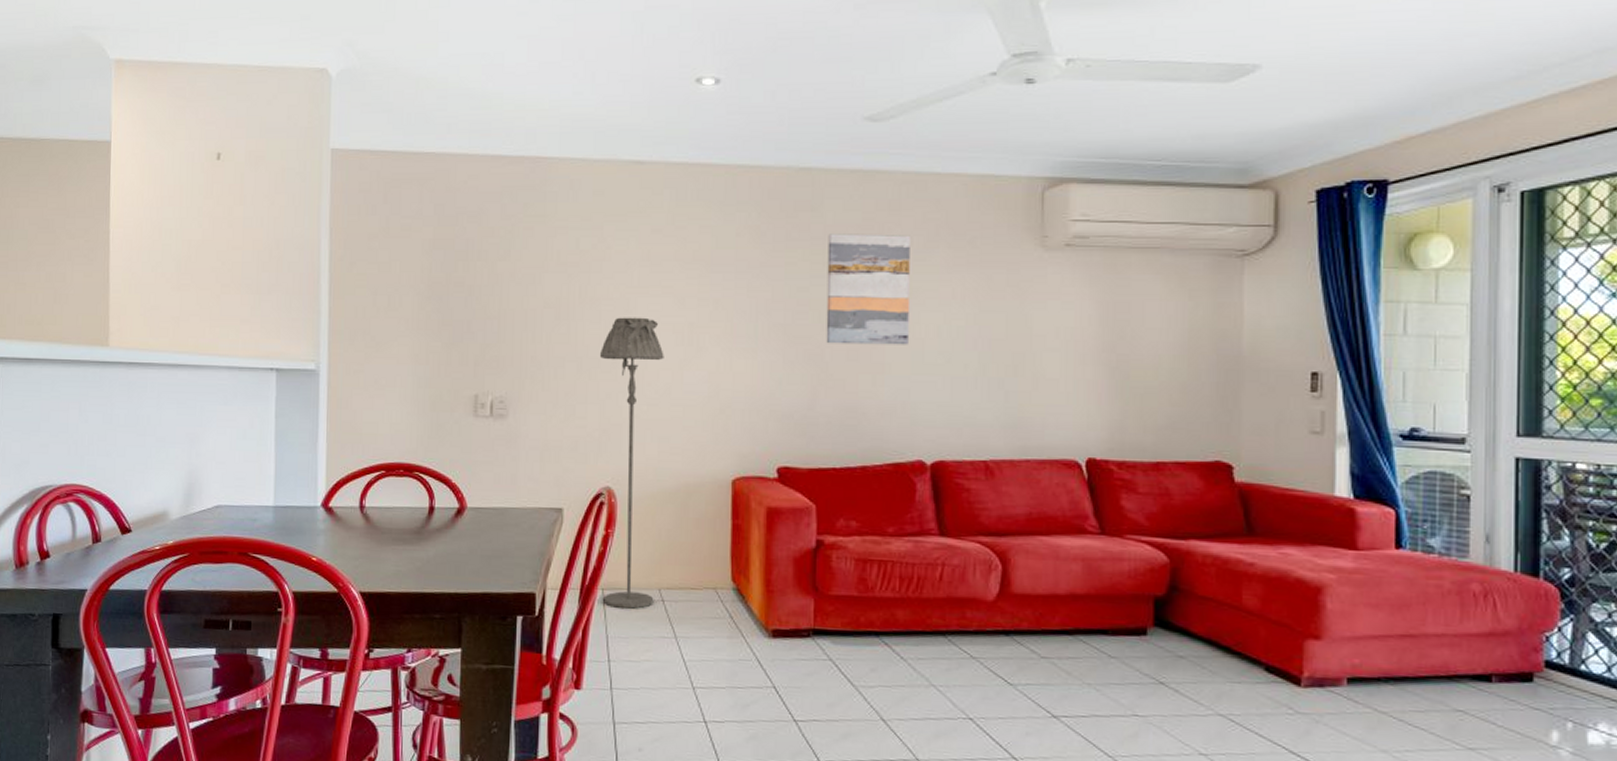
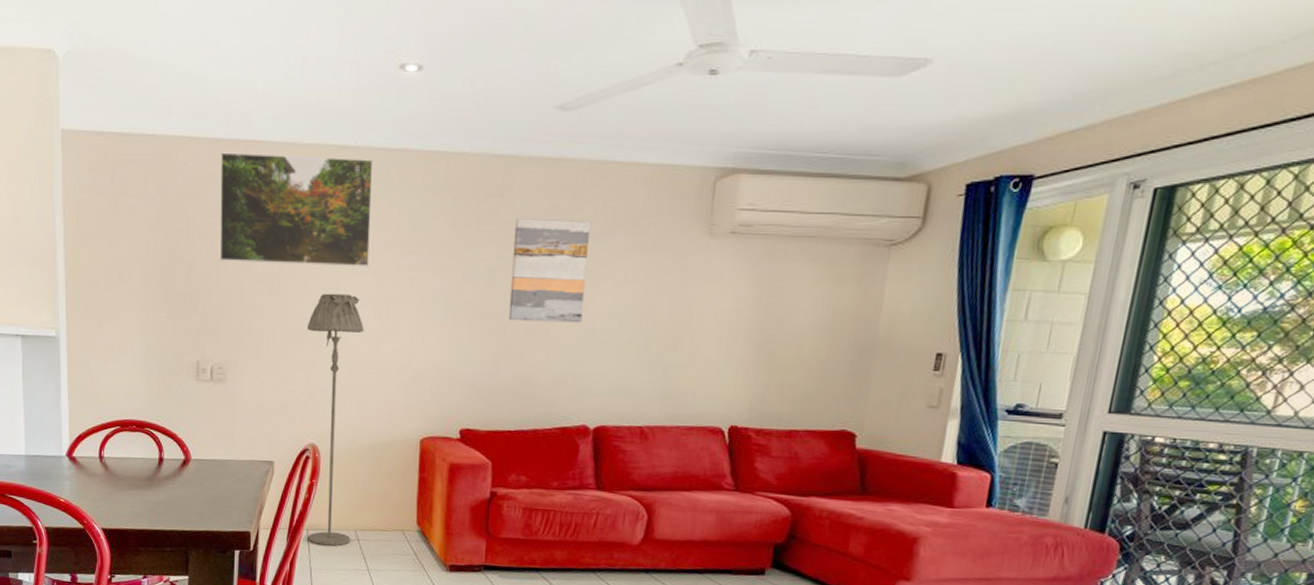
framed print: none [501,169,670,289] -> present [219,152,373,268]

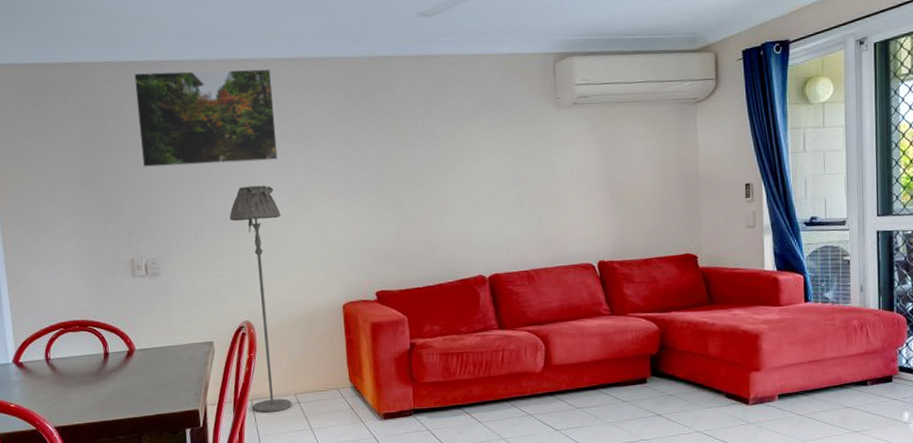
wall art: present [508,218,590,323] -> none [398,104,466,194]

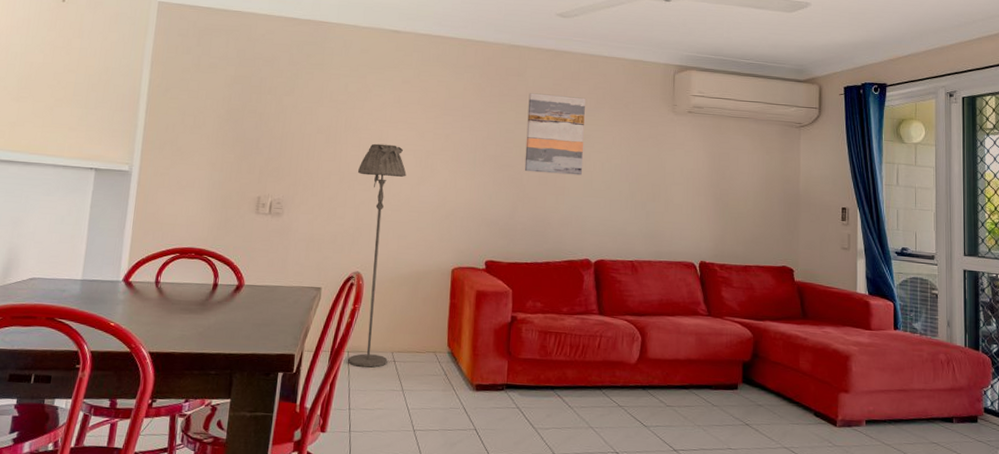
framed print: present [133,68,278,168] -> none [286,28,418,125]
wall art: none [398,104,466,194] -> present [524,93,586,176]

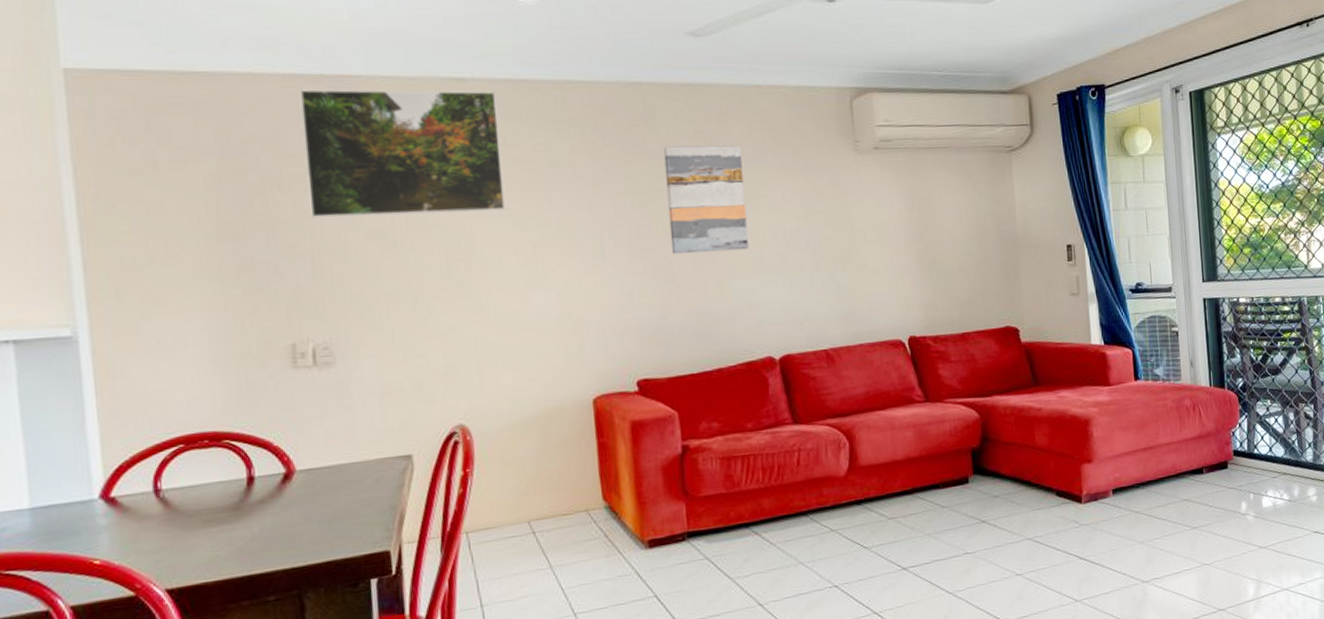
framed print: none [286,28,418,125] -> present [299,89,505,219]
floor lamp: present [348,143,407,368] -> none [437,242,524,550]

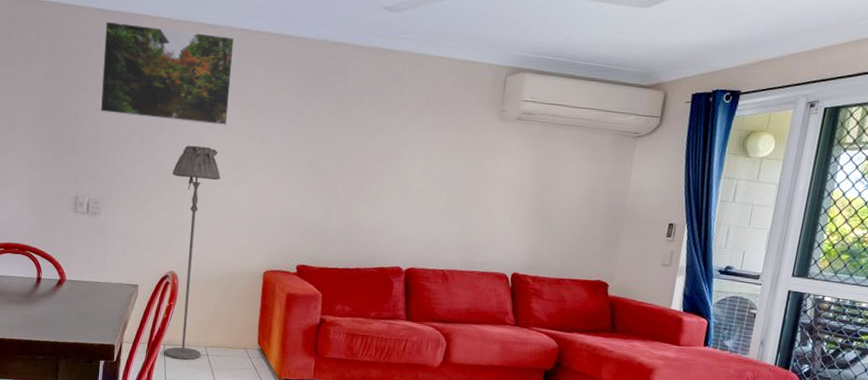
floor lamp: none [437,242,524,550] -> present [164,145,221,360]
wall art: present [663,145,750,255] -> none [340,95,408,183]

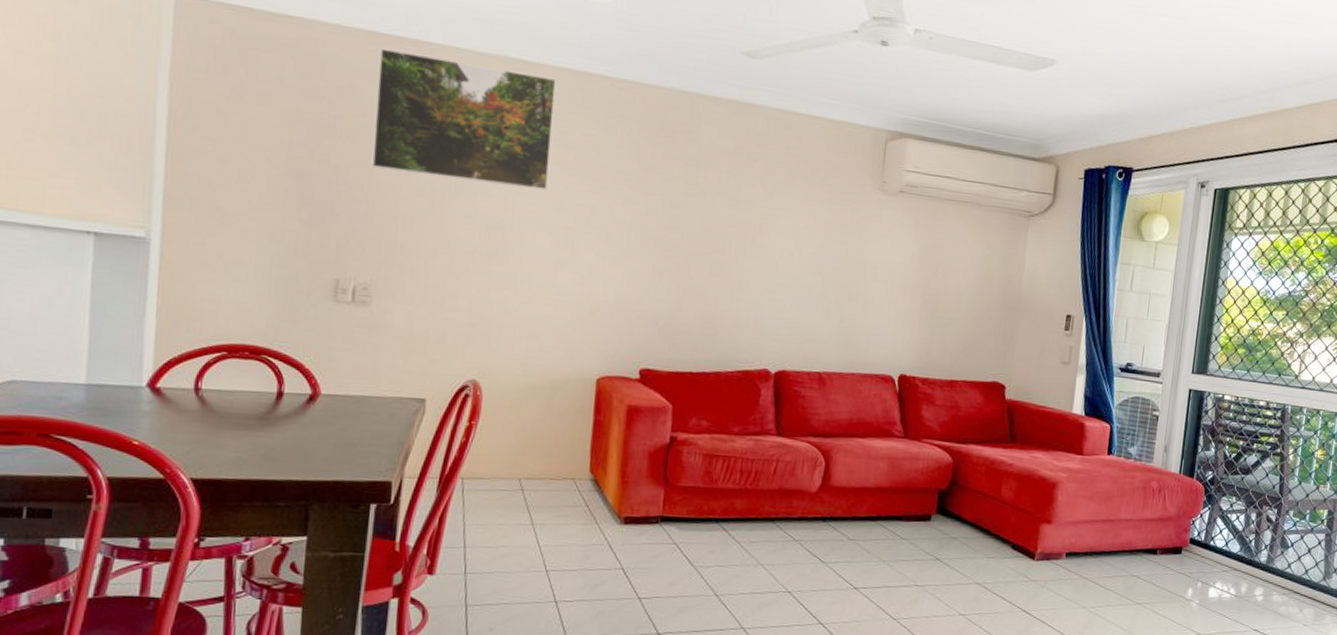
floor lamp: present [164,145,221,360] -> none [462,214,539,498]

